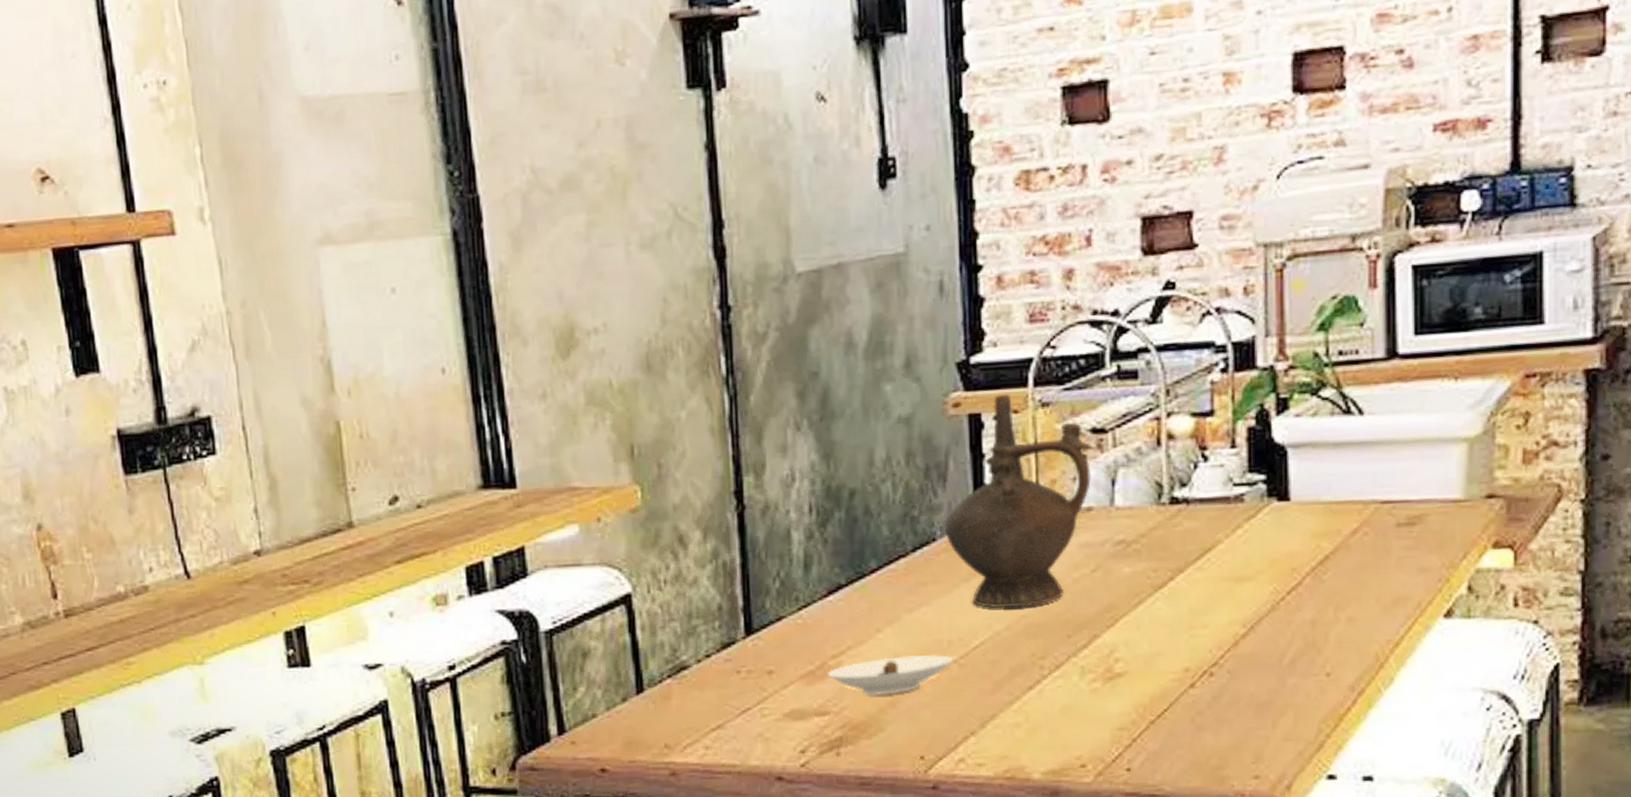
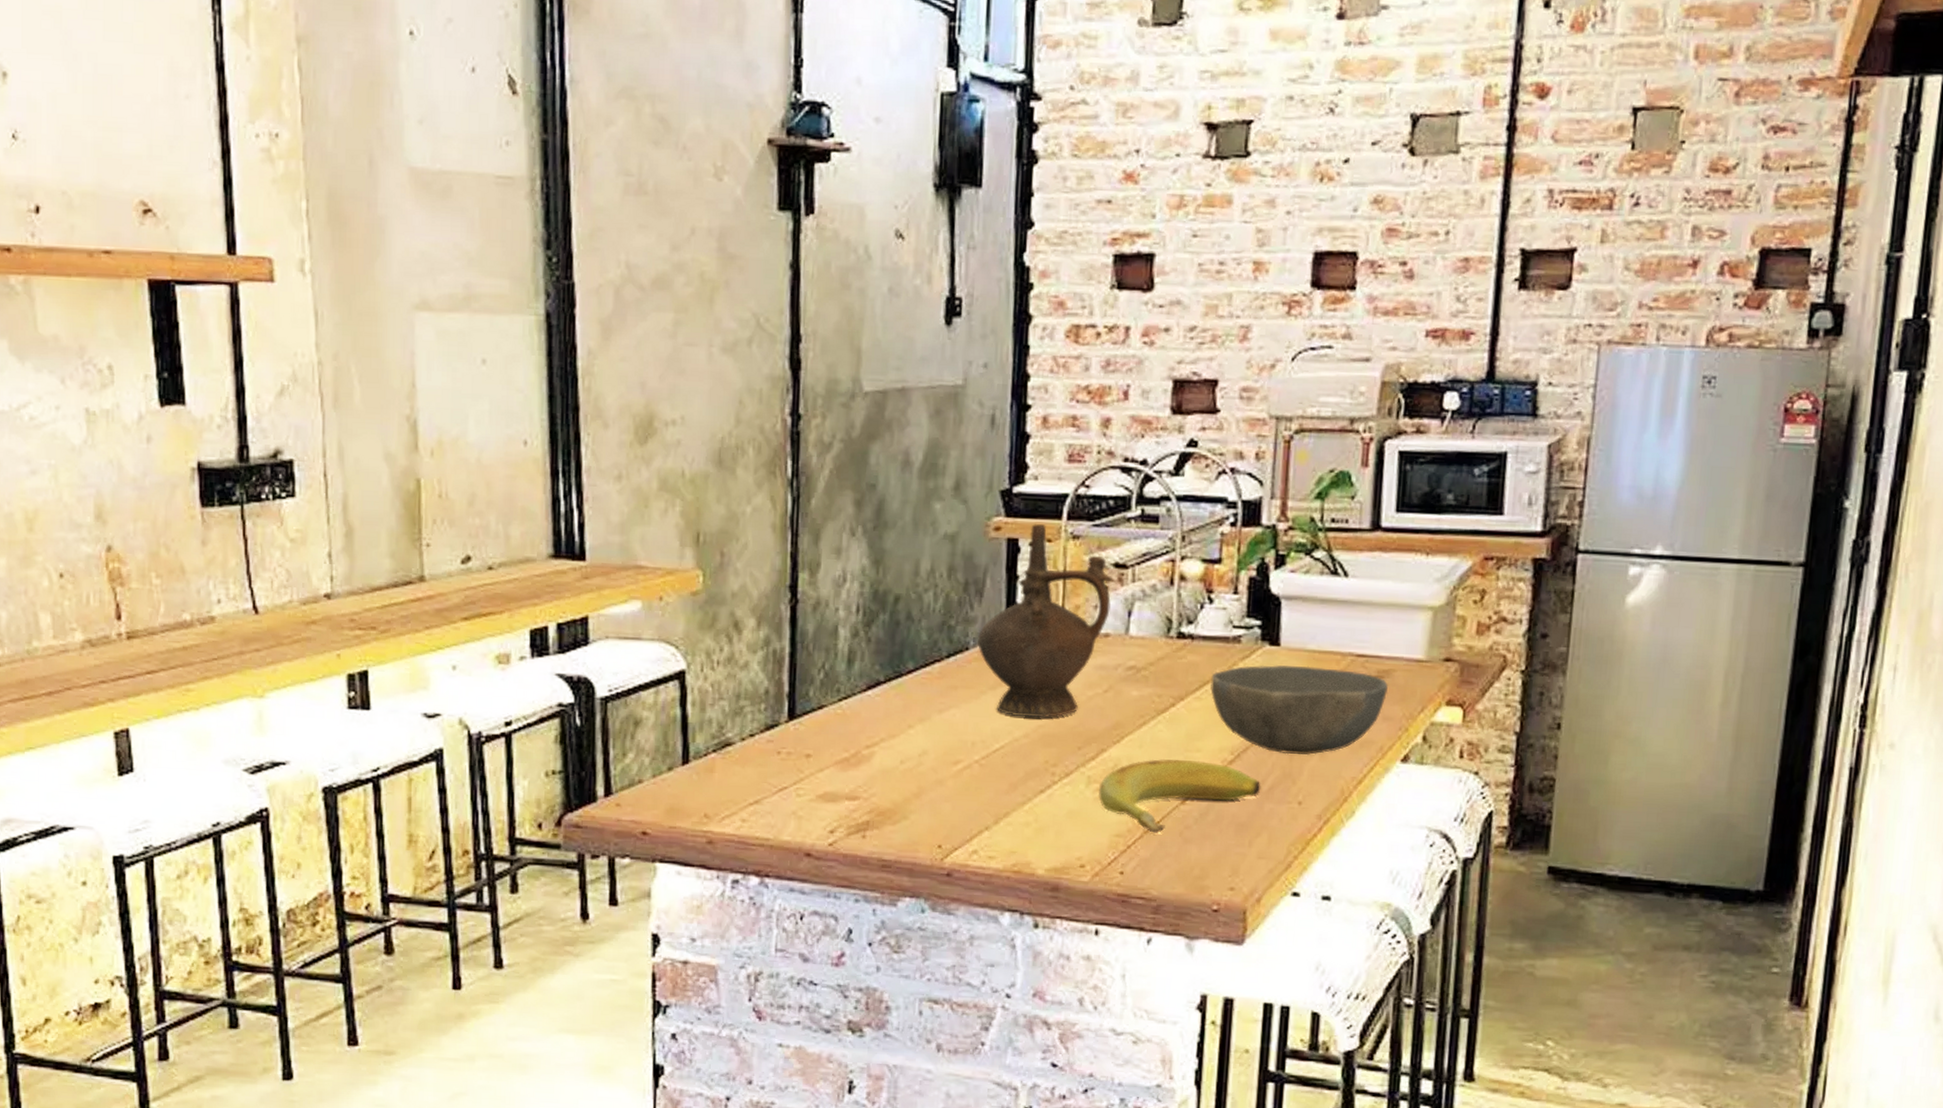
saucer: present [828,654,952,695] -> none [861,752,974,786]
banana: none [1094,638,1281,723] -> present [1097,759,1261,833]
bowl: none [1213,520,1422,622] -> present [1210,665,1389,756]

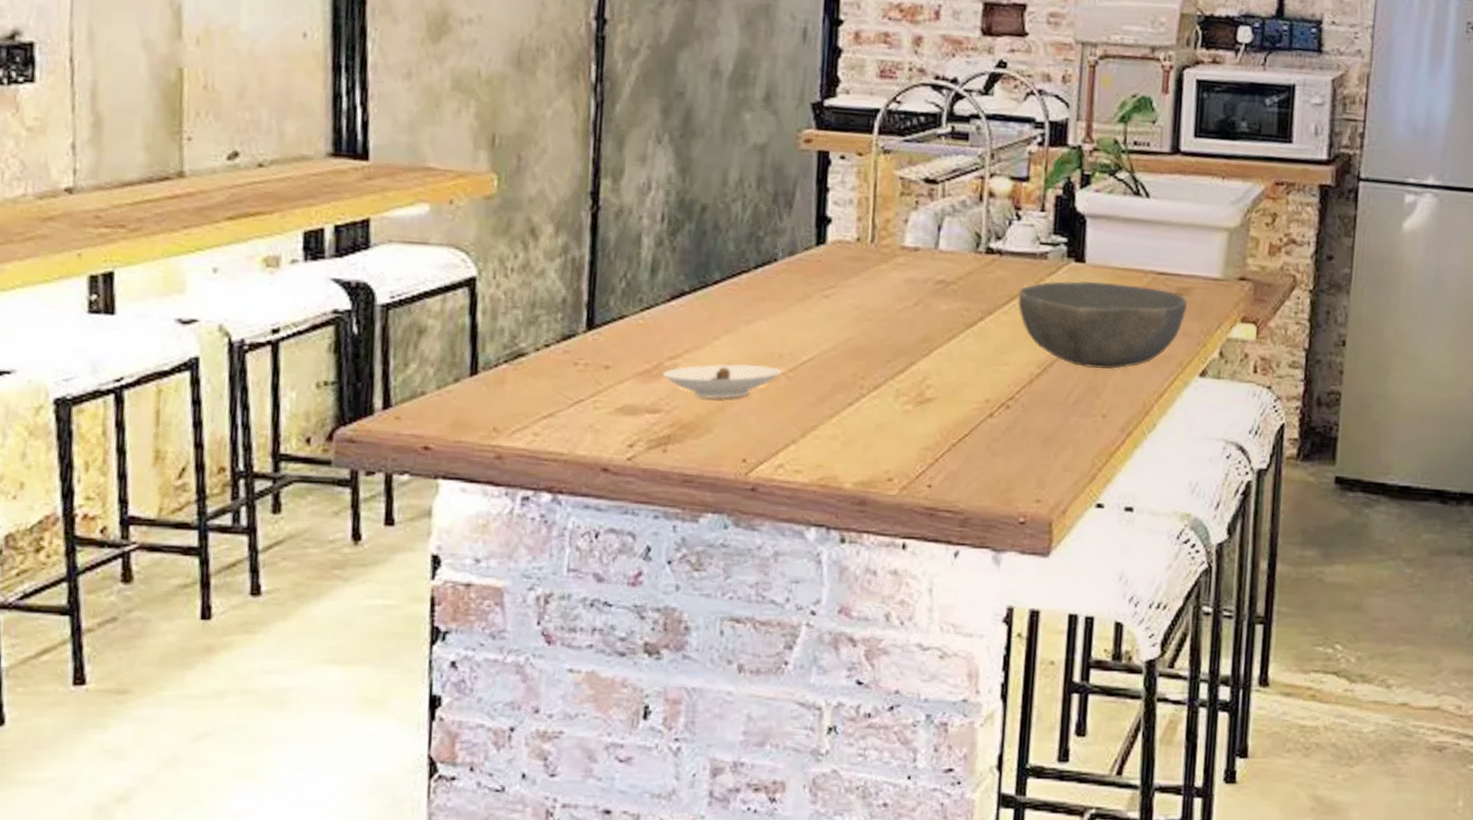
saucer: none [861,752,974,786] -> present [663,364,781,399]
ceremonial vessel: present [977,524,1112,718] -> none [786,137,923,330]
banana: present [1097,759,1261,833] -> none [906,372,1067,446]

